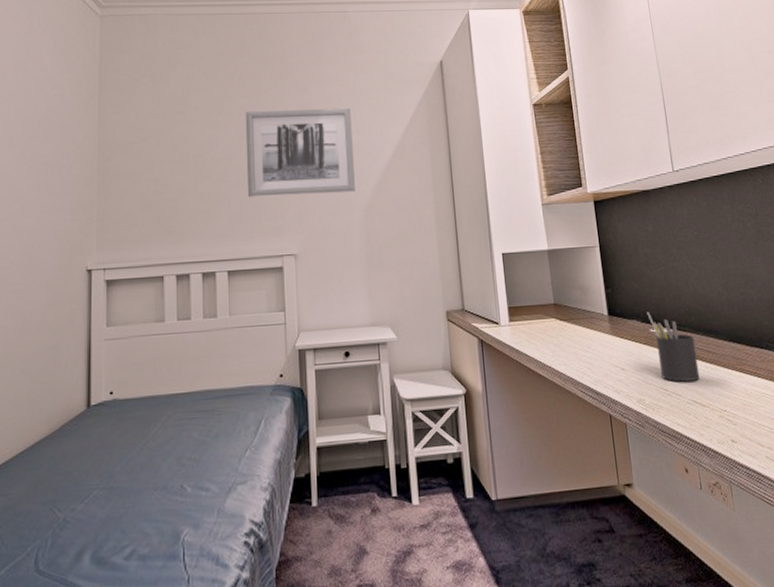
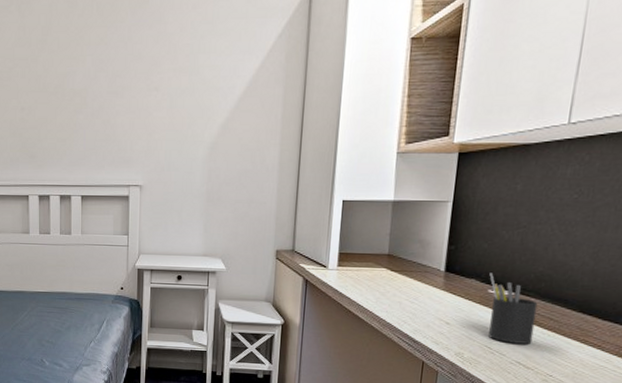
wall art: present [245,107,355,198] -> none [101,39,206,130]

